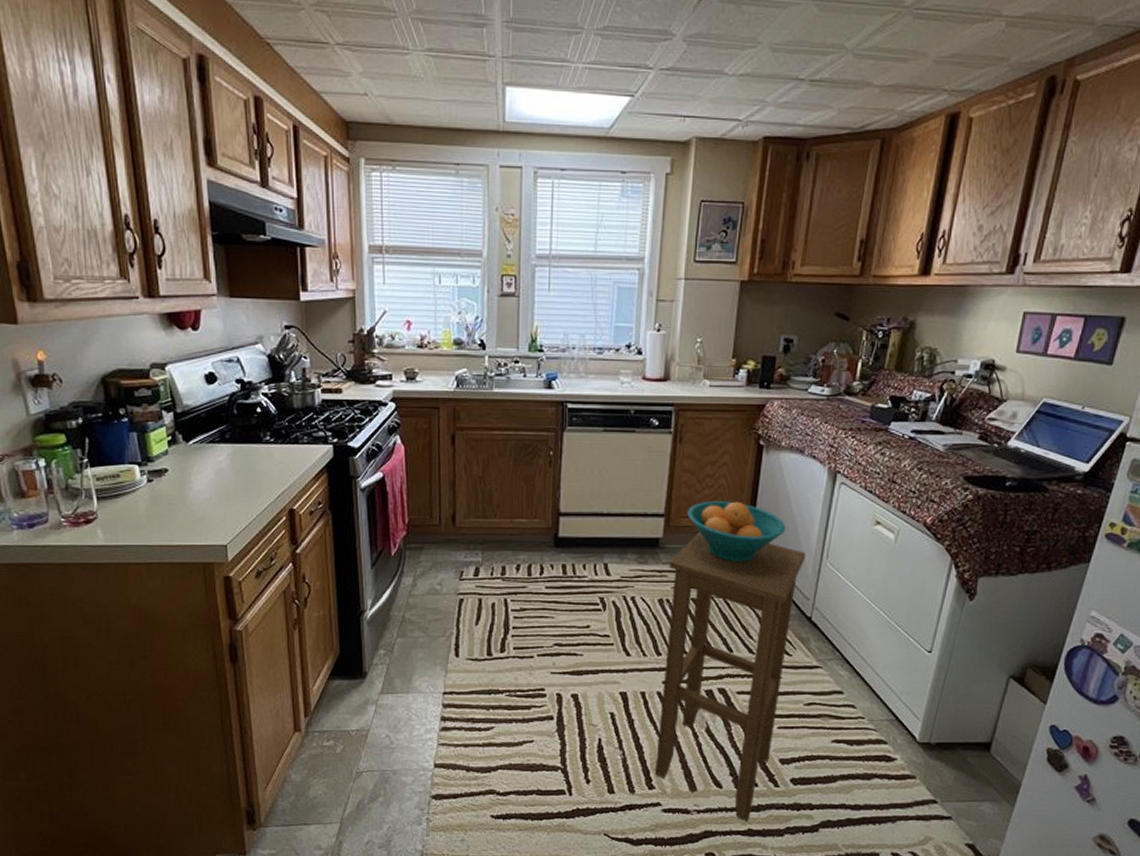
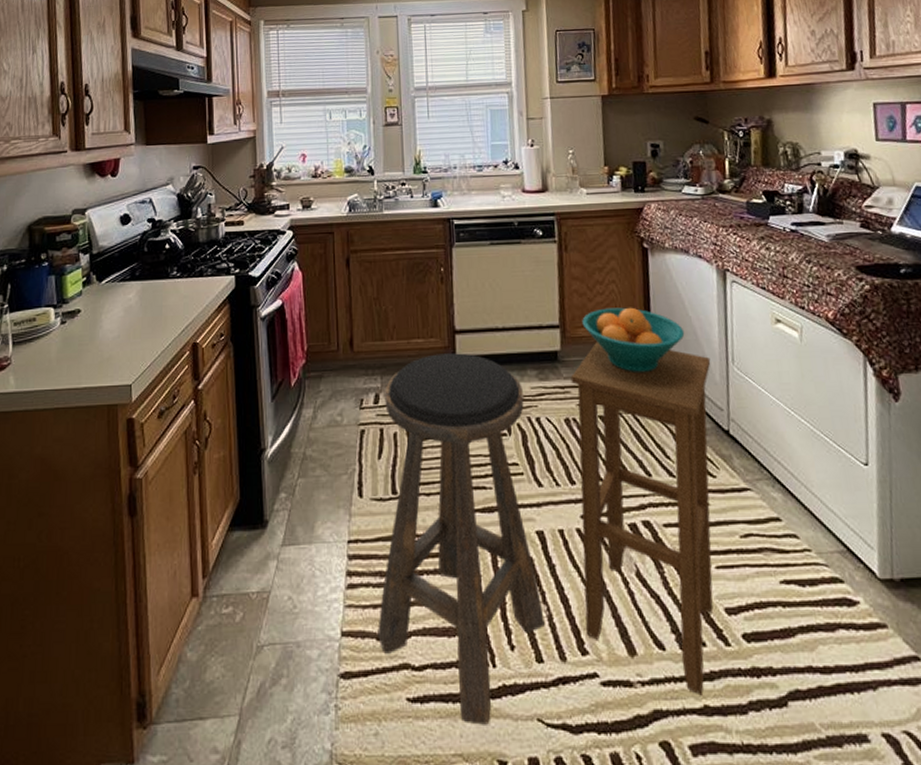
stool: none [468,534,621,837] -> present [378,353,545,725]

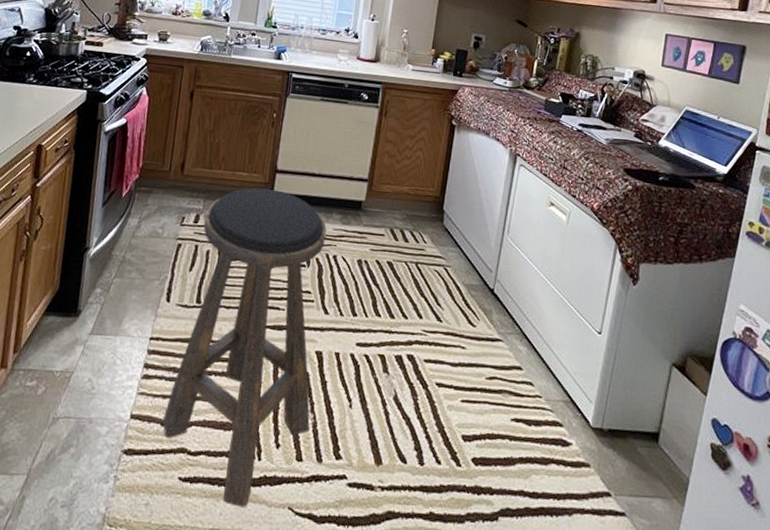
stool: present [570,341,713,696] -> none [342,198,490,504]
fruit bowl: present [582,307,685,372] -> none [388,170,473,231]

